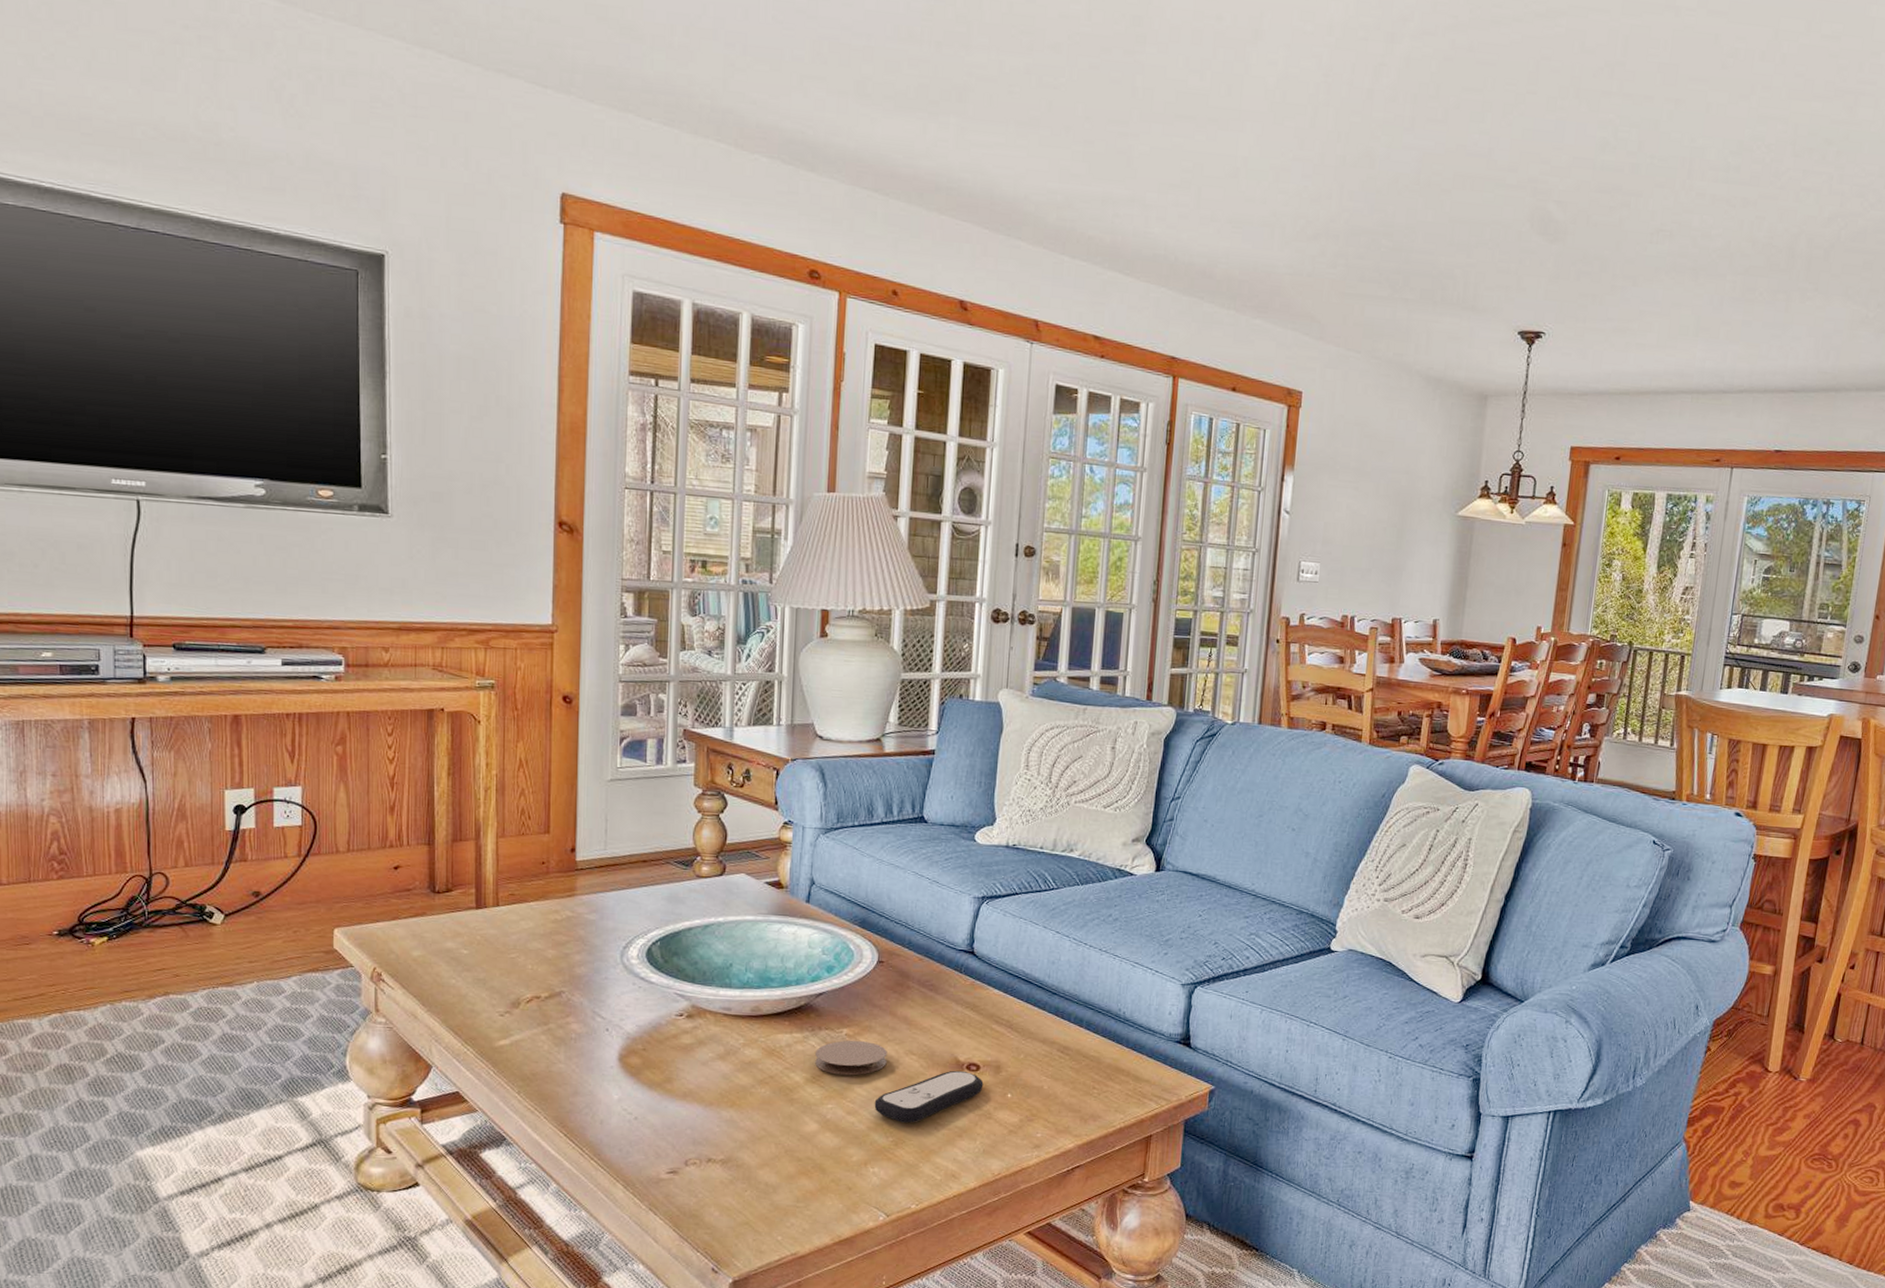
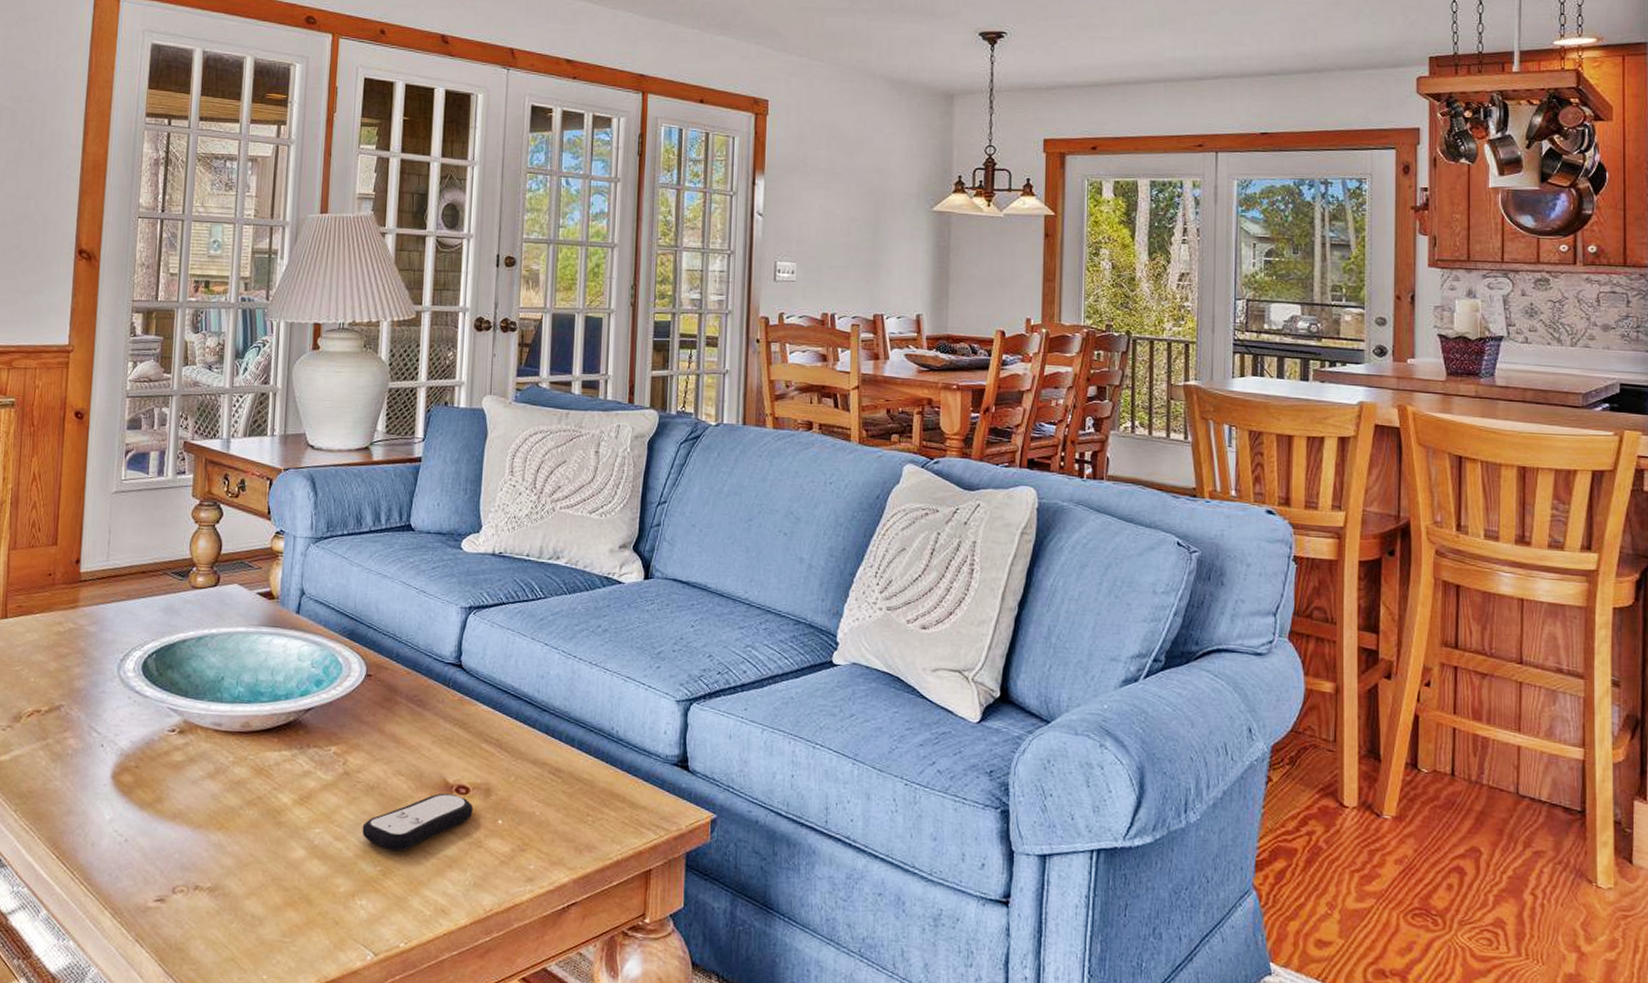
coaster: present [815,1040,887,1076] -> none [303,759,375,798]

